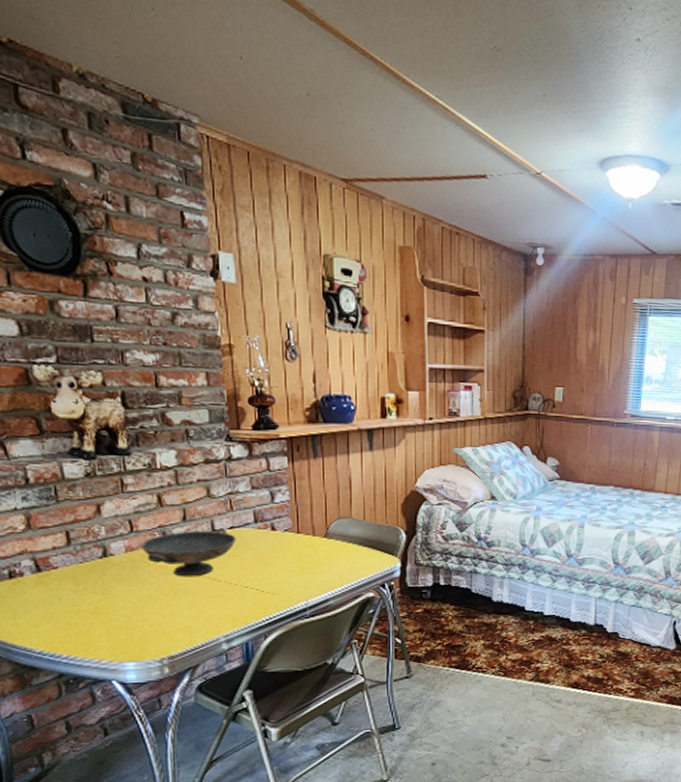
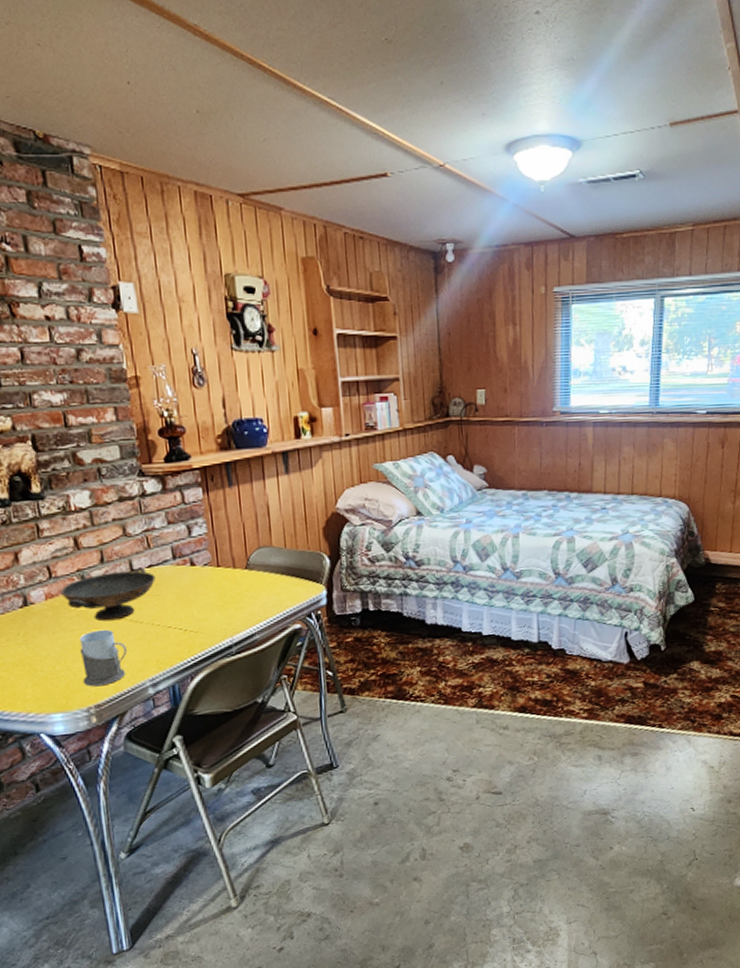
mug: none [156,584,203,639] -> present [79,629,127,687]

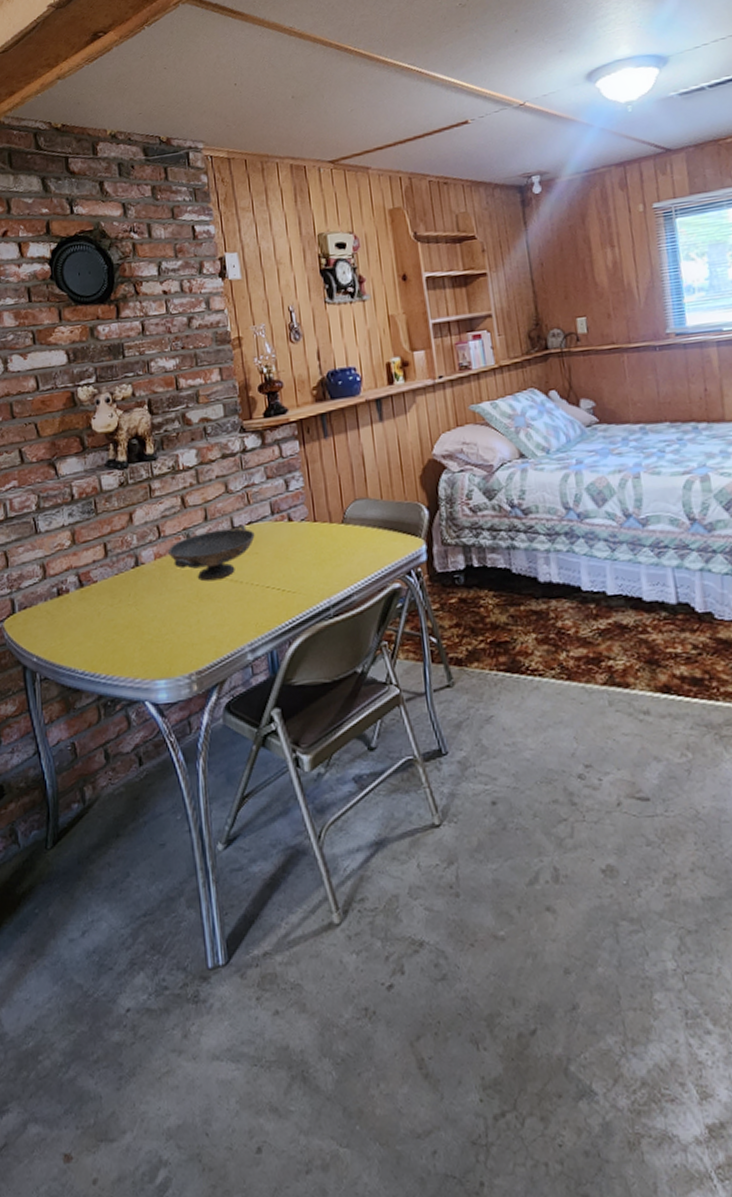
mug: present [79,629,127,687] -> none [183,589,227,652]

